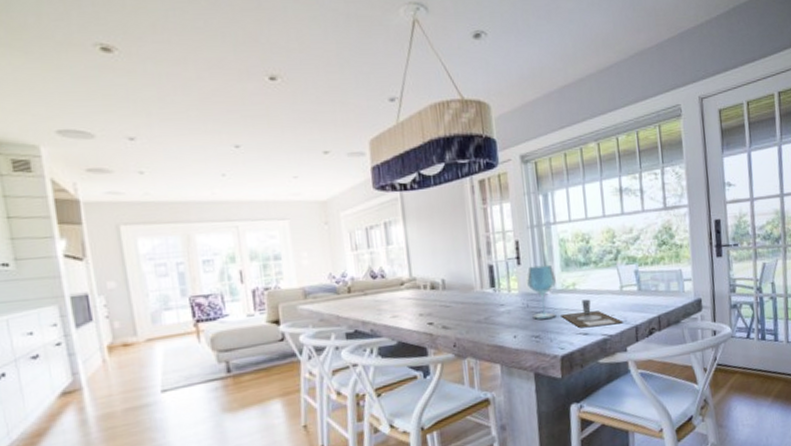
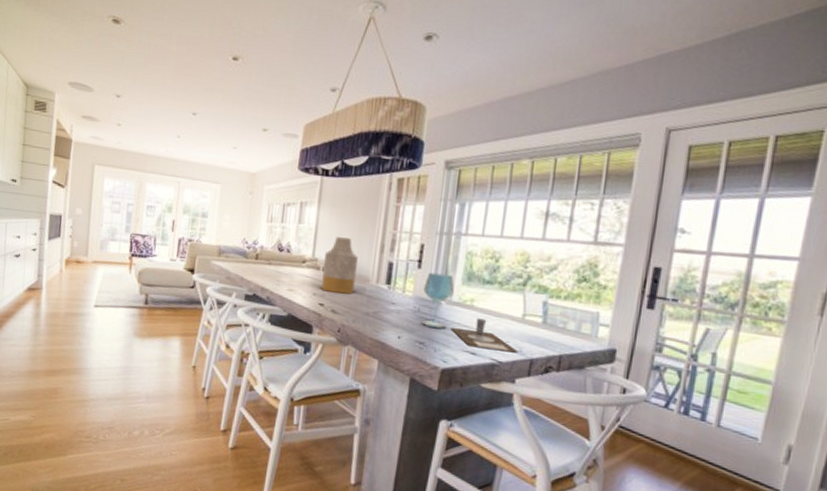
vase: none [423,250,461,310] -> present [321,237,358,295]

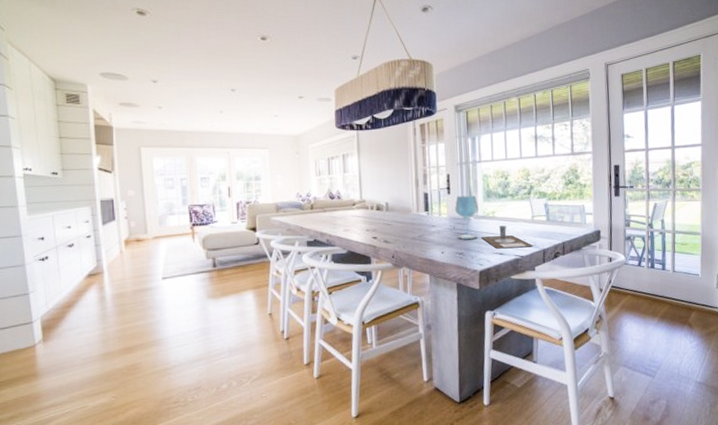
vase: present [321,237,358,295] -> none [371,179,400,227]

